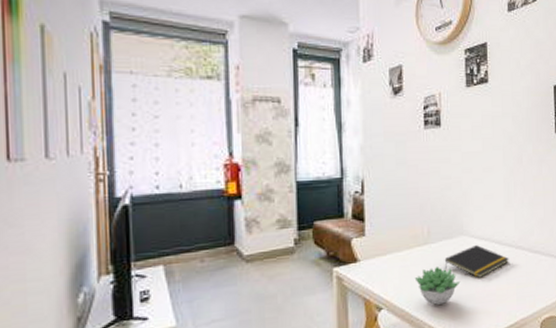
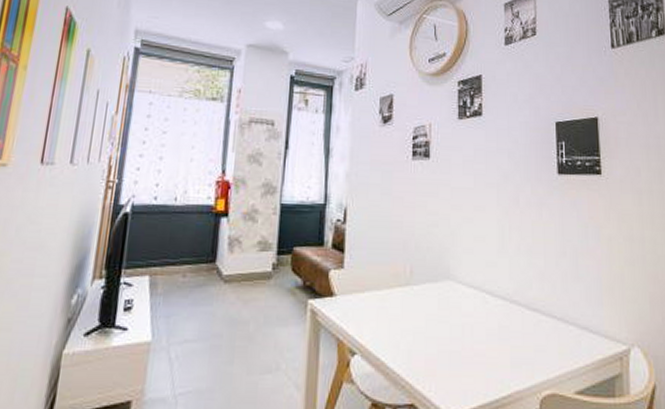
succulent plant: present [414,266,461,305] -> none [393,311,445,358]
notepad: present [444,245,509,278] -> none [427,293,502,333]

